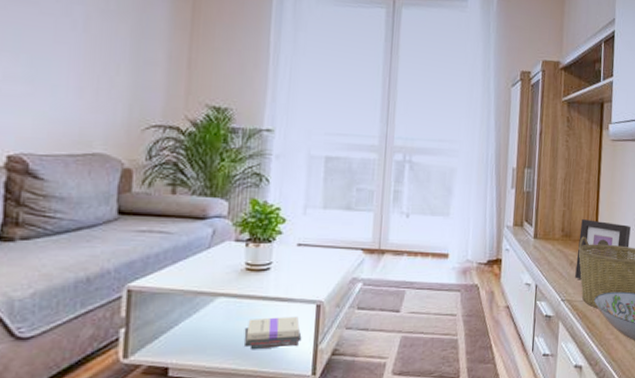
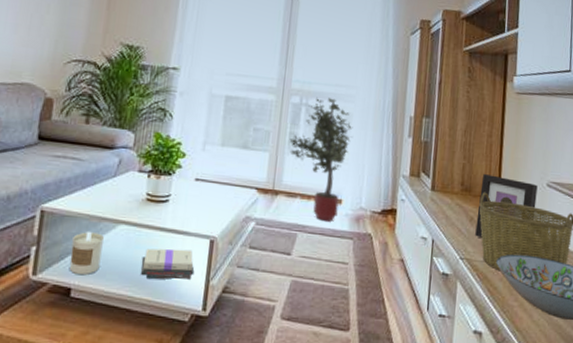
candle: none [164,308,203,353] -> present [69,232,105,276]
potted tree: none [394,154,458,276] -> present [289,98,353,221]

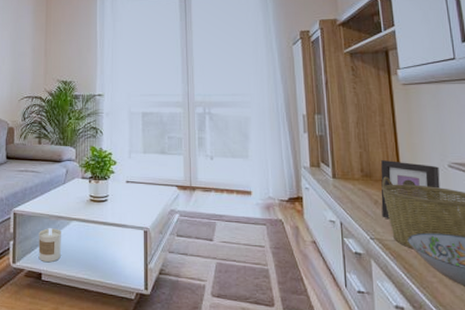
books: present [140,248,195,280] -> none [92,239,135,265]
potted tree: present [289,98,353,221] -> none [199,106,253,210]

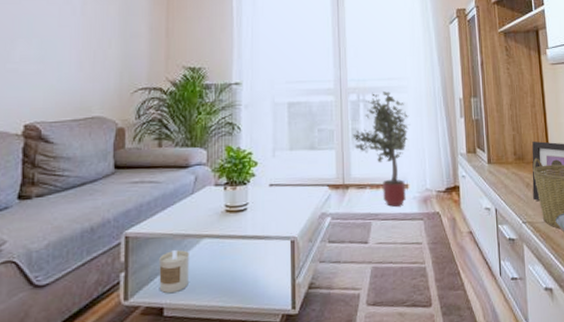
potted tree: none [199,106,253,210] -> present [352,91,410,207]

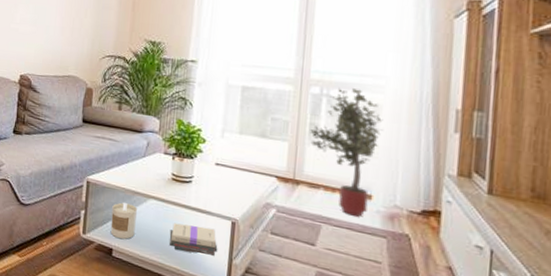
books: none [228,253,280,288] -> present [169,223,218,256]

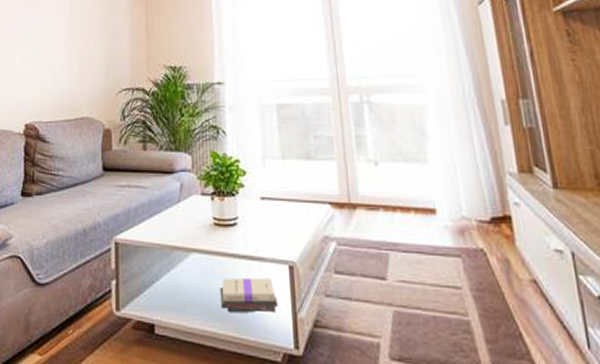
candle: present [110,202,138,239] -> none [148,263,179,310]
potted tree: present [310,88,383,217] -> none [357,91,434,236]

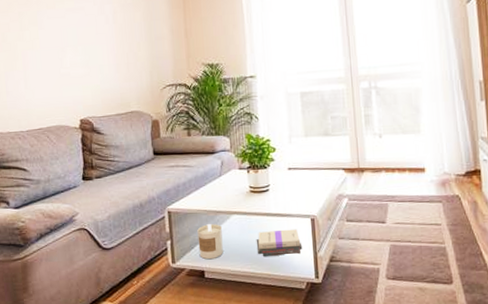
candle: none [148,263,179,310] -> present [197,224,223,260]

